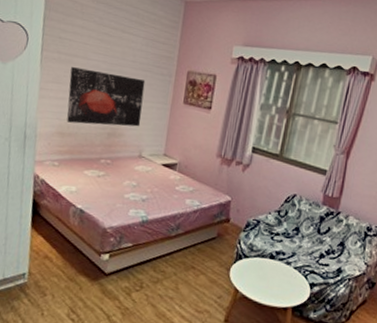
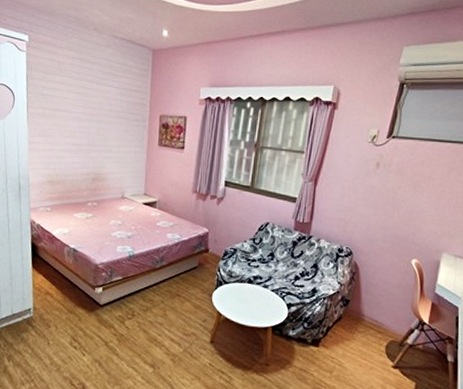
wall art: present [66,67,146,127] -> none [54,120,122,172]

